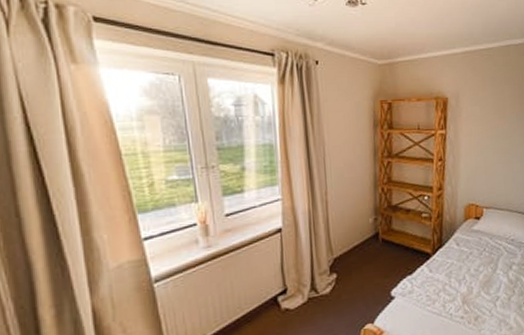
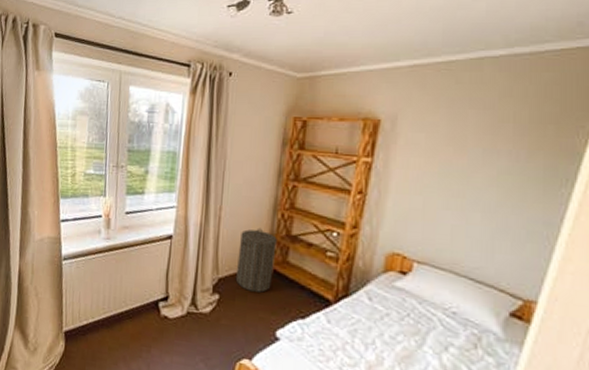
laundry hamper: none [348,204,382,263] -> present [235,228,277,293]

